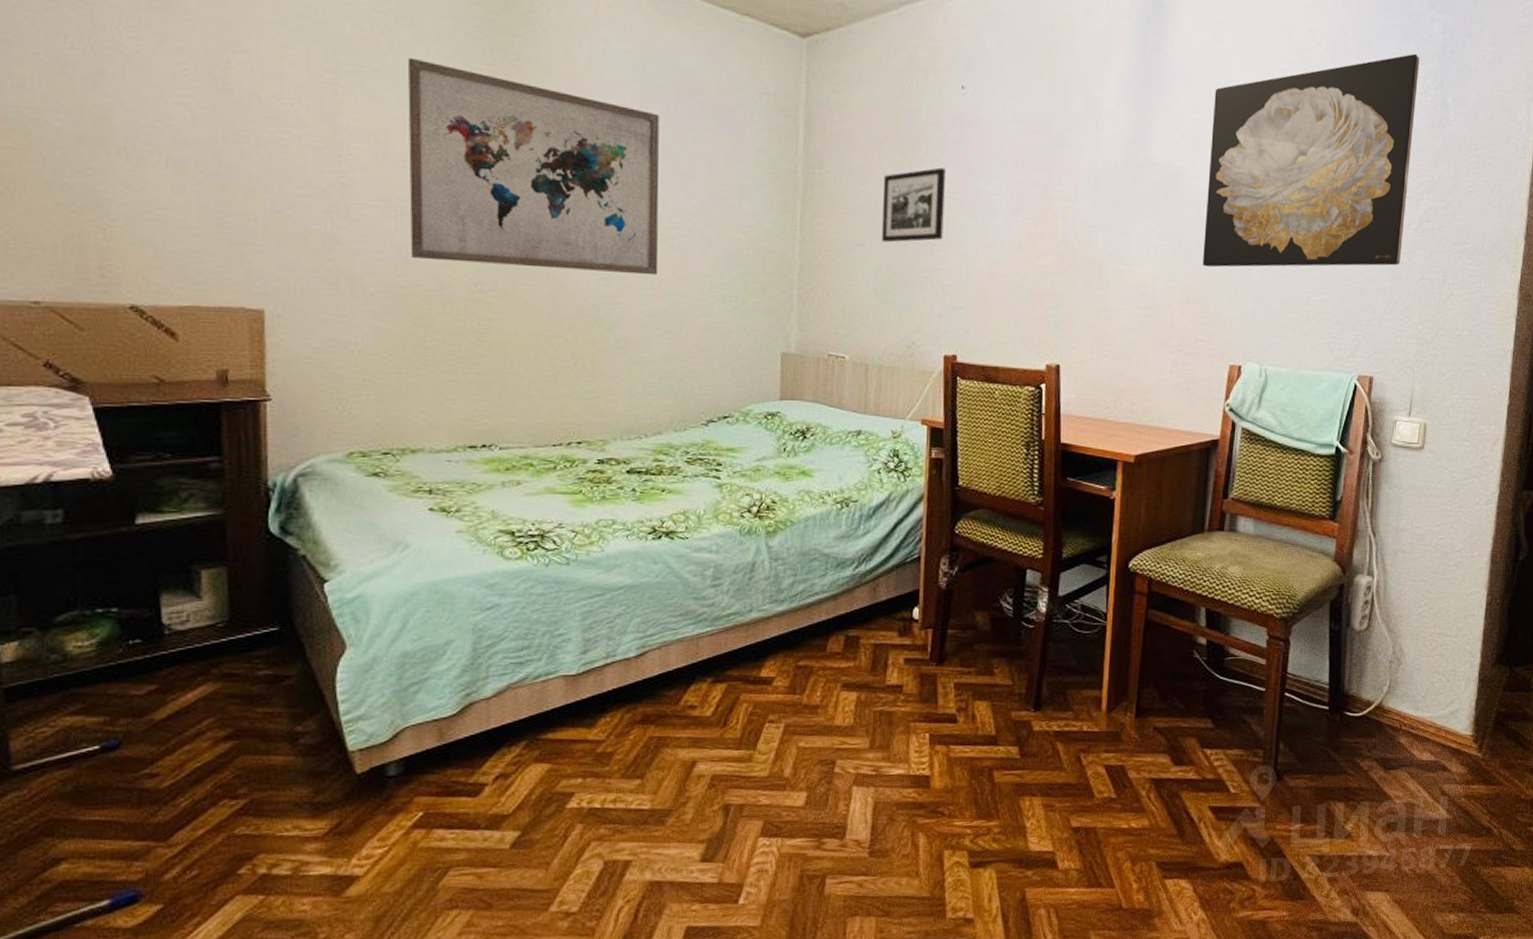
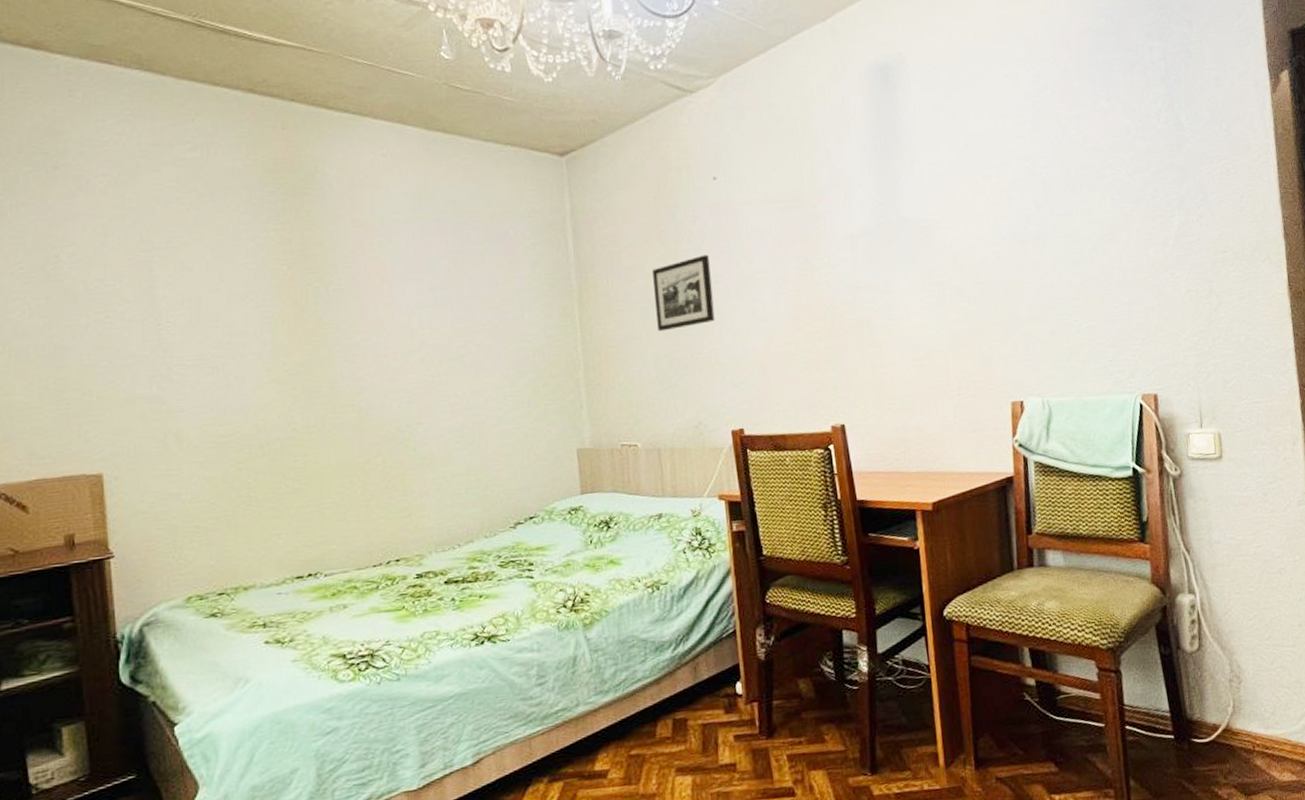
wall art: present [407,57,660,276] -> none [211,228,454,408]
wall art: present [1203,53,1420,268] -> none [953,81,1164,311]

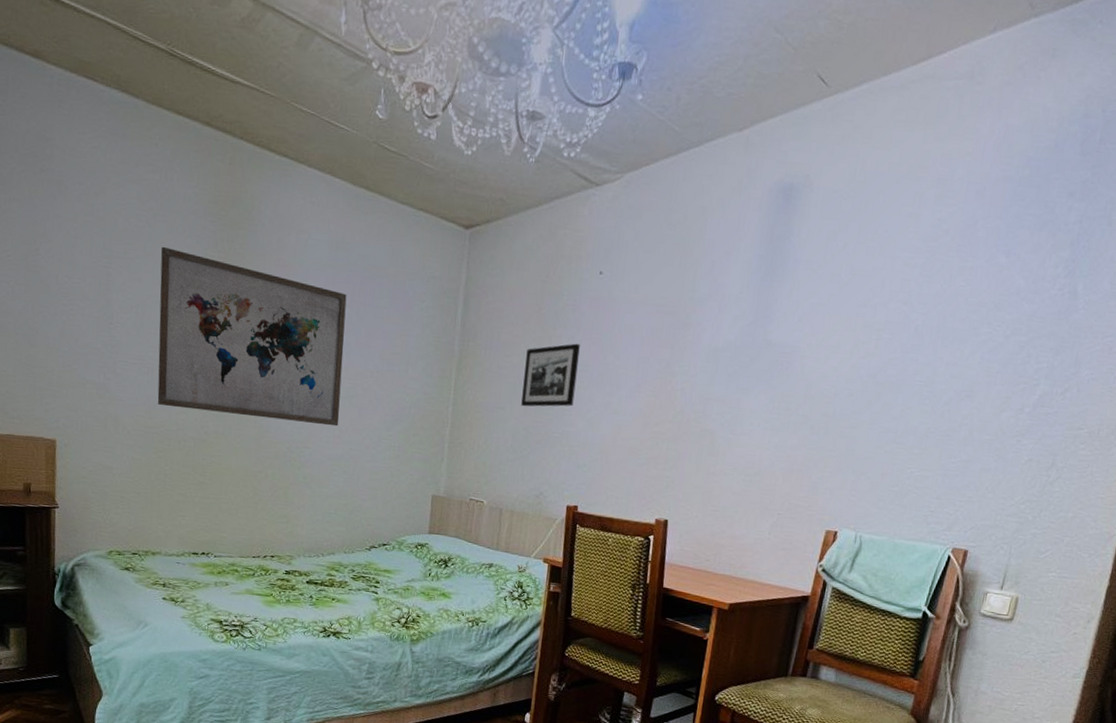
wall art: none [211,228,454,408] -> present [157,246,347,427]

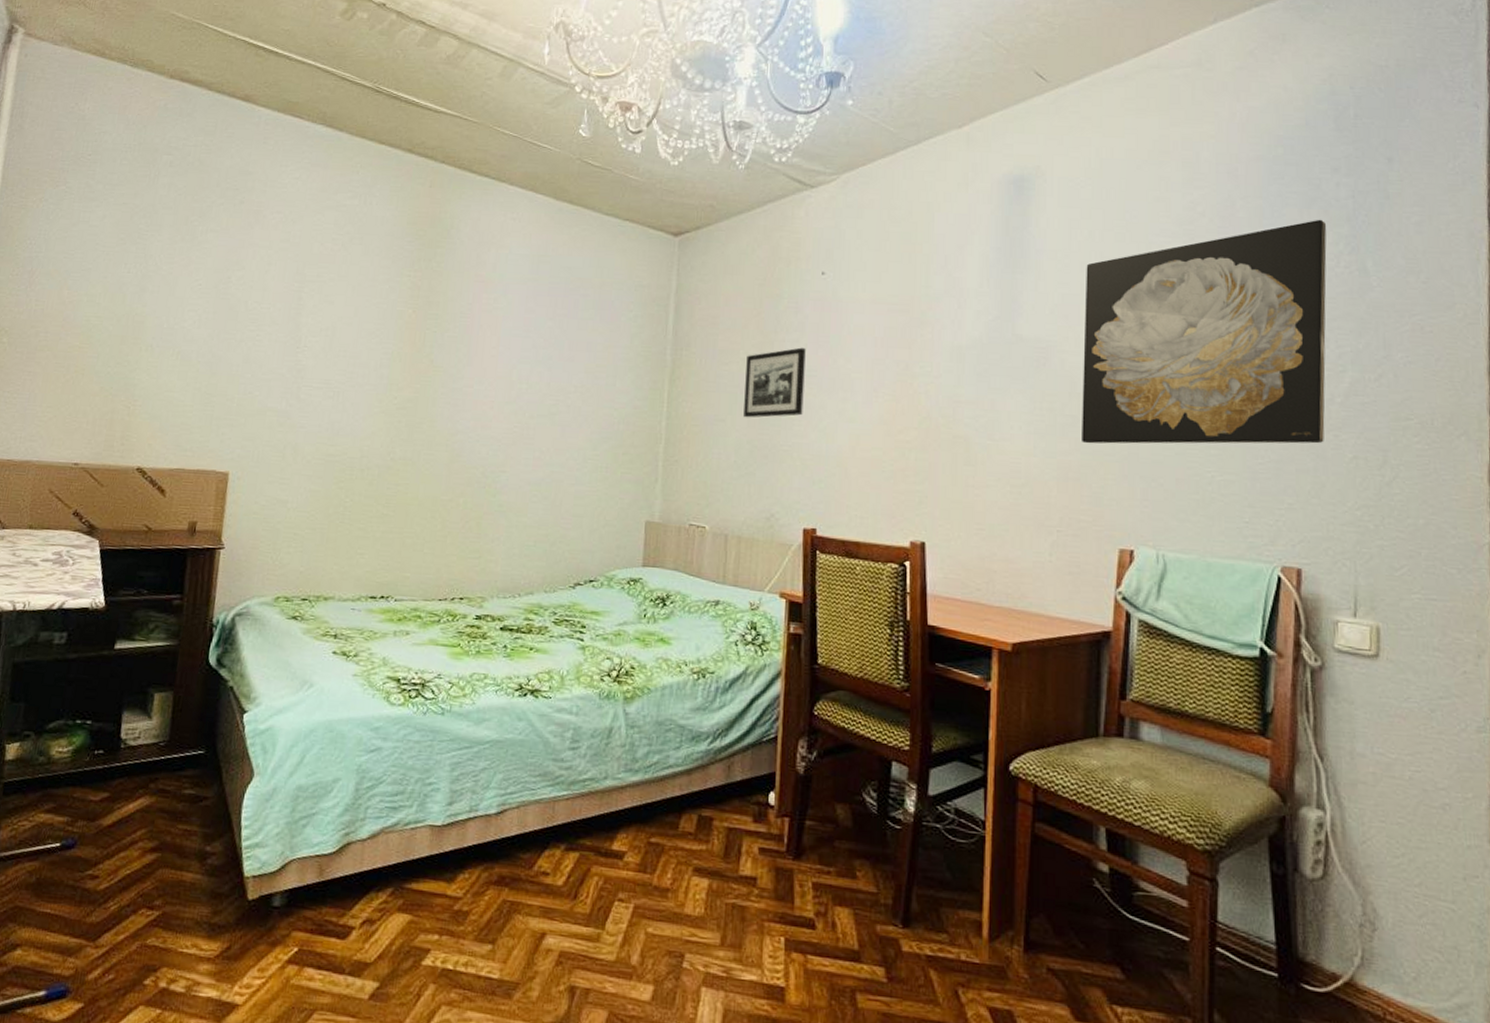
wall art: present [157,246,347,427] -> none [341,268,549,447]
wall art: none [809,242,1052,447] -> present [1082,219,1327,444]

